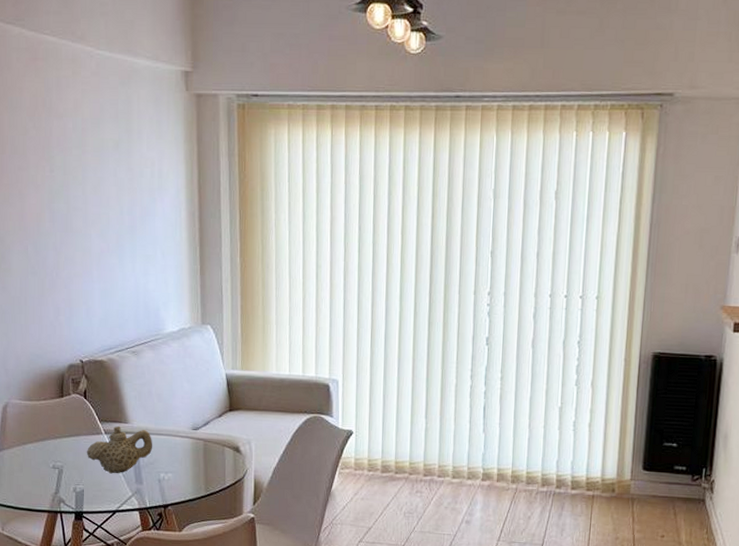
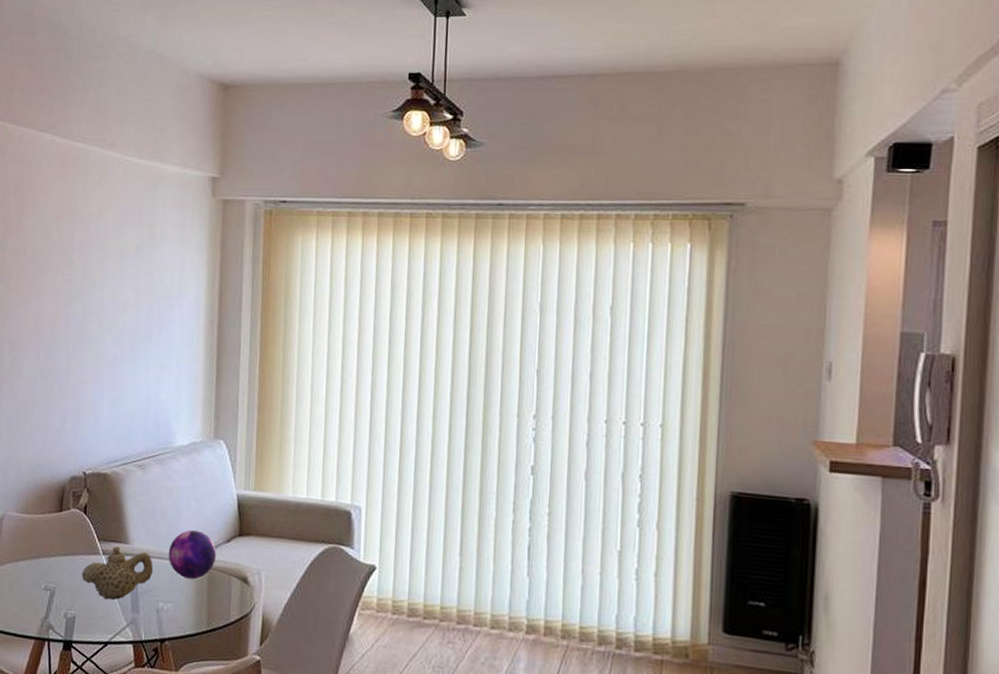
decorative orb: none [166,407,210,451] -> present [168,529,217,579]

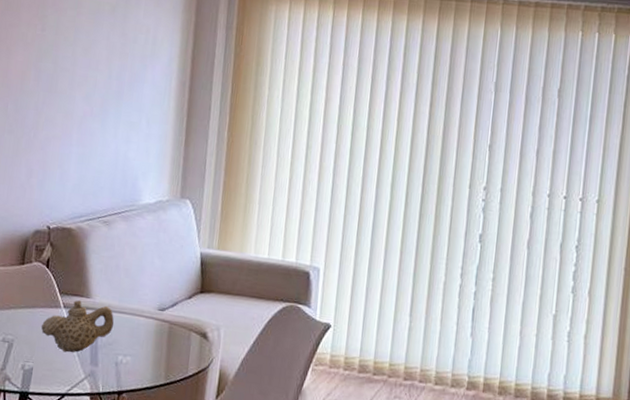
decorative orb: present [168,529,217,579] -> none [129,285,178,334]

